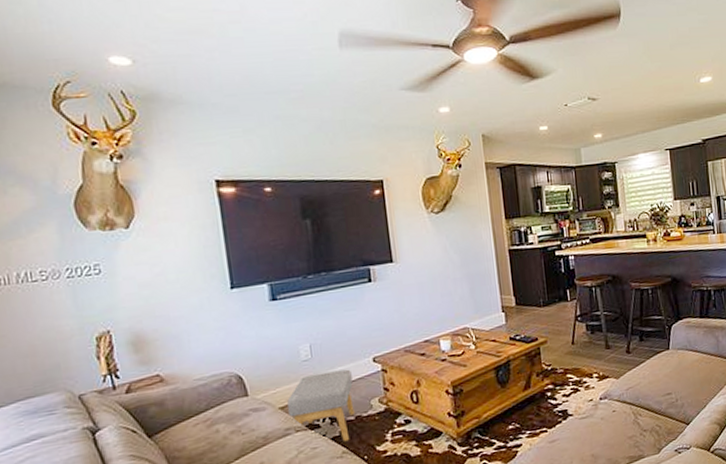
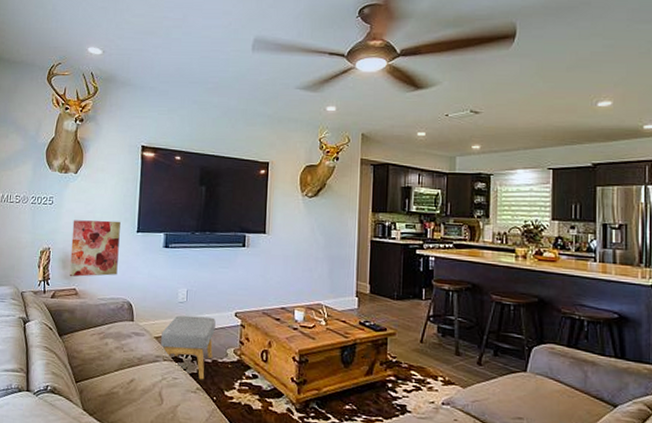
wall art: none [136,279,214,362] -> present [69,220,121,277]

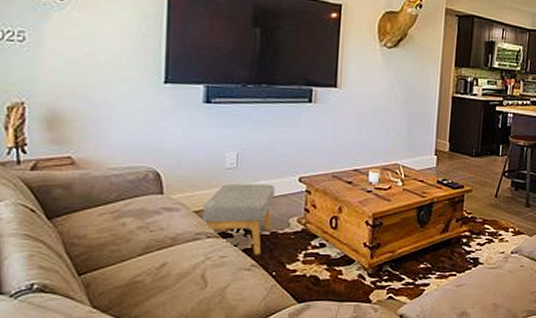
wall art: present [69,220,121,277] -> none [59,64,139,142]

